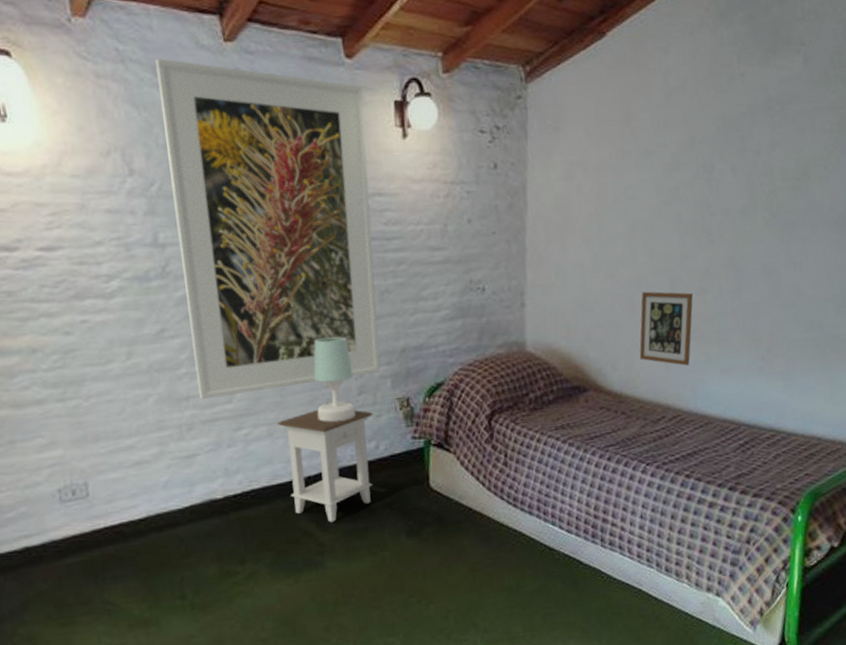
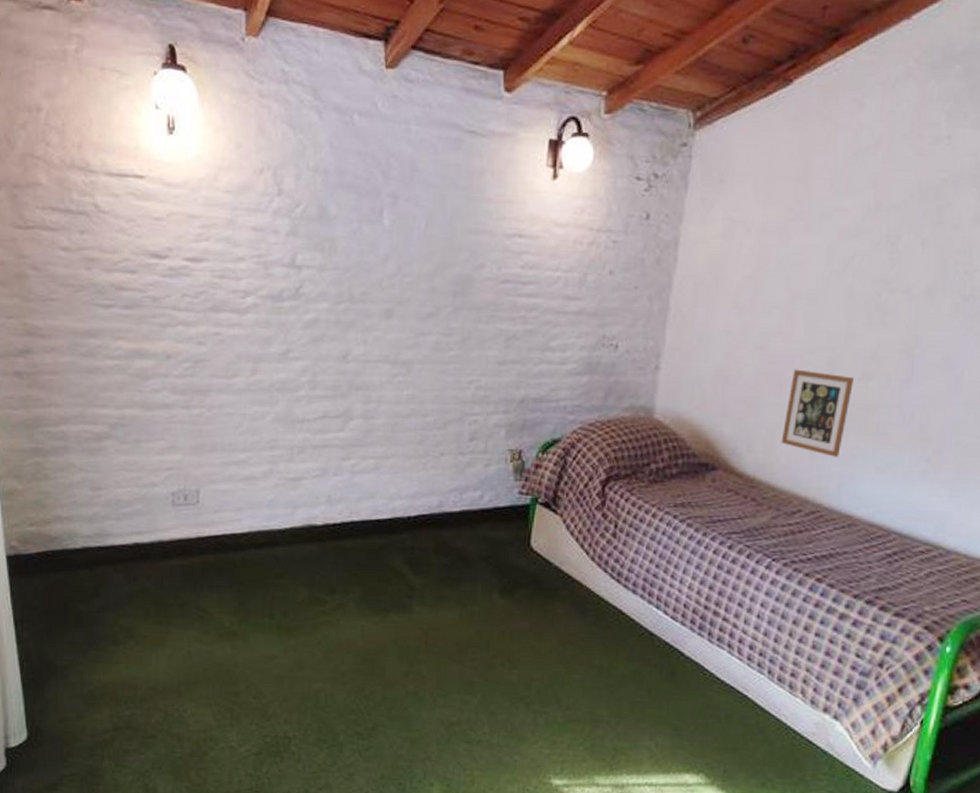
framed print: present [155,58,380,400] -> none [313,81,517,425]
nightstand: present [277,409,373,522] -> none [385,449,482,567]
table lamp: present [313,337,356,422] -> none [426,377,468,465]

